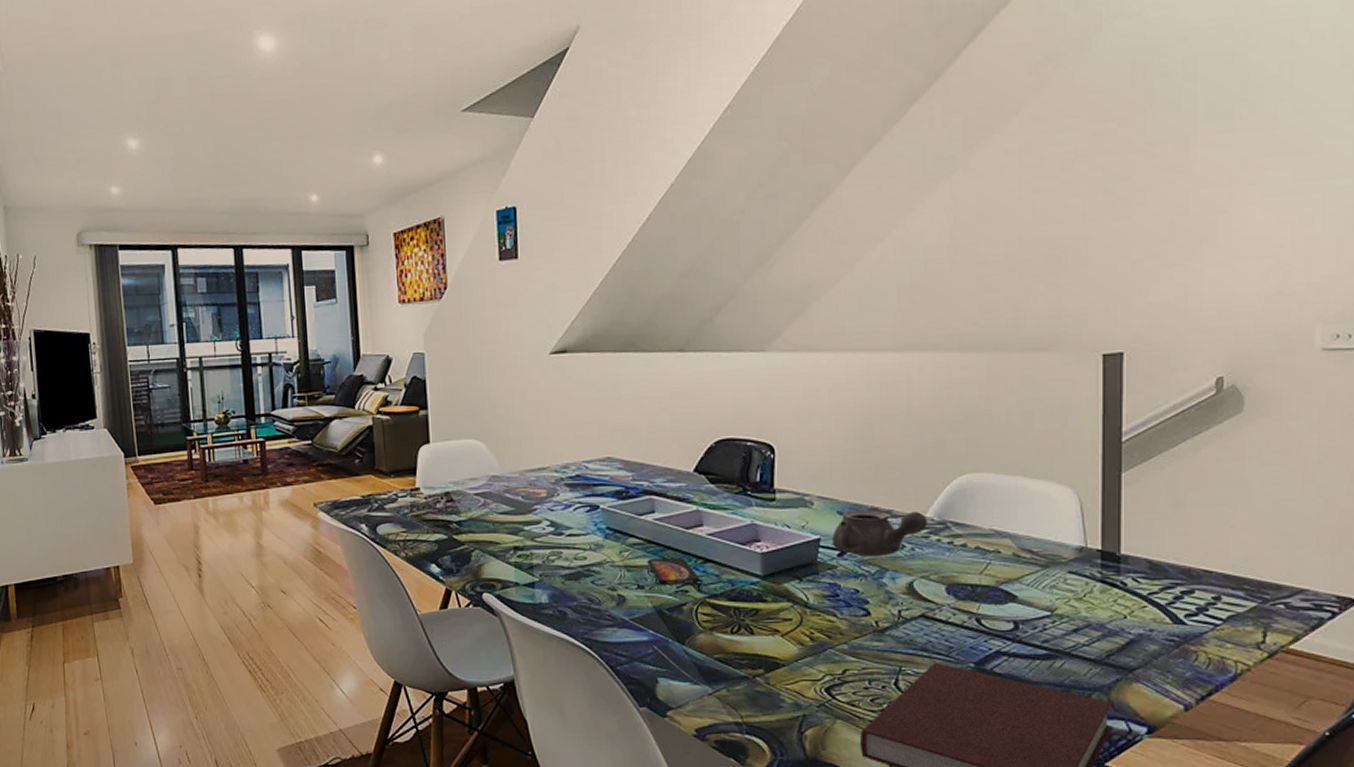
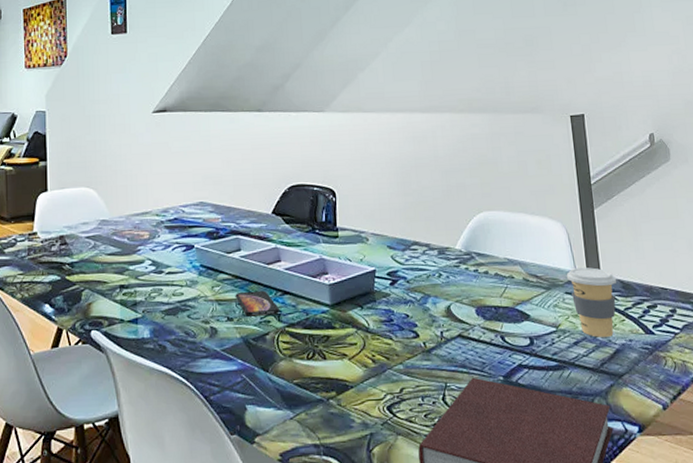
teapot: present [832,510,928,557] -> none [385,244,458,285]
coffee cup: none [1072,543,1143,625] -> present [566,267,617,337]

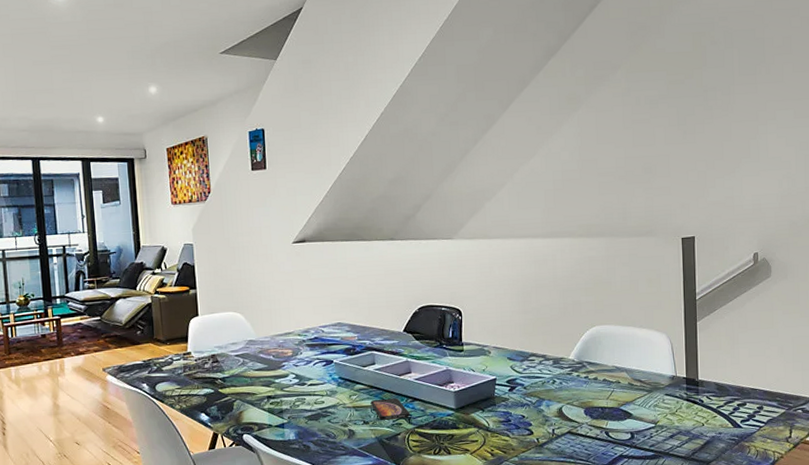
coffee cup: present [566,267,617,337] -> none [667,372,713,431]

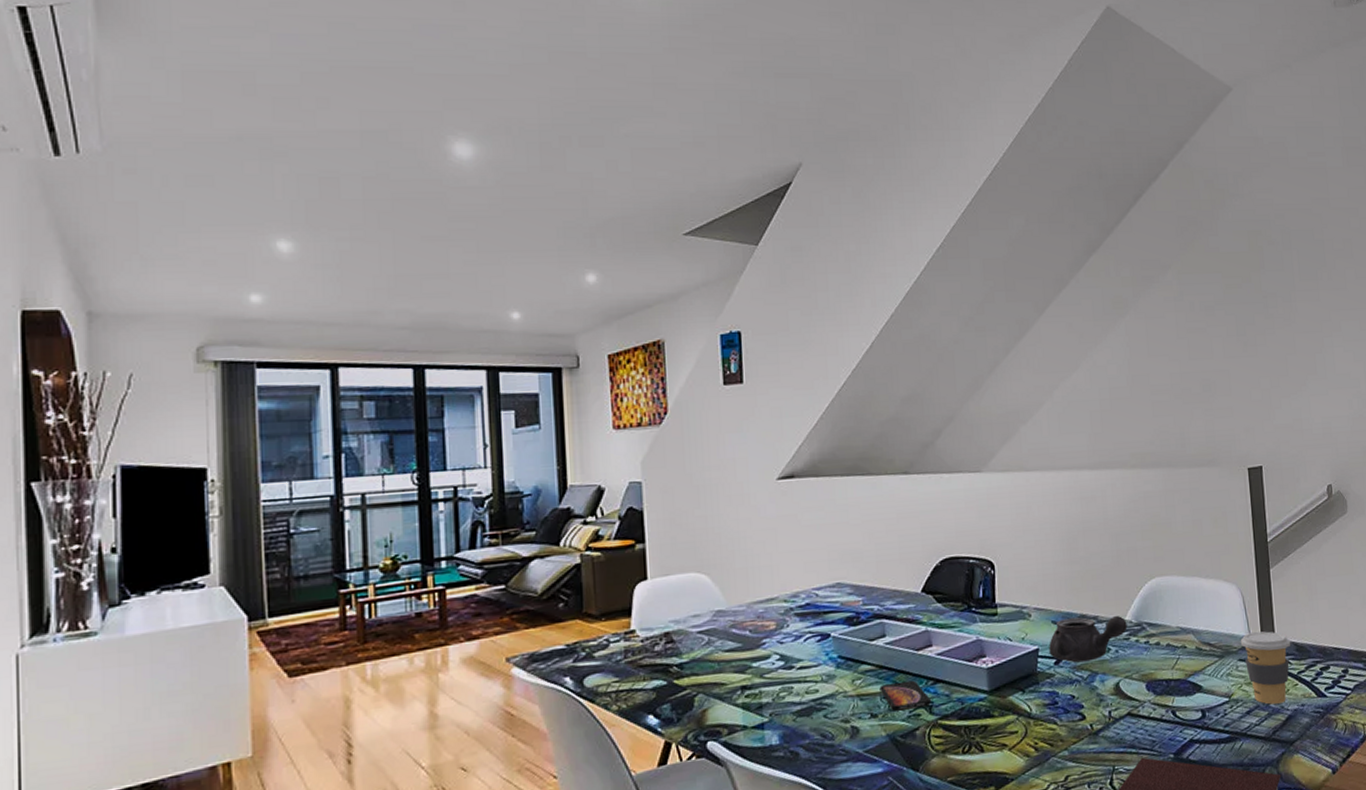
teapot: none [505,355,570,391] -> present [1049,615,1128,663]
coffee cup: none [667,372,713,431] -> present [1240,631,1291,705]

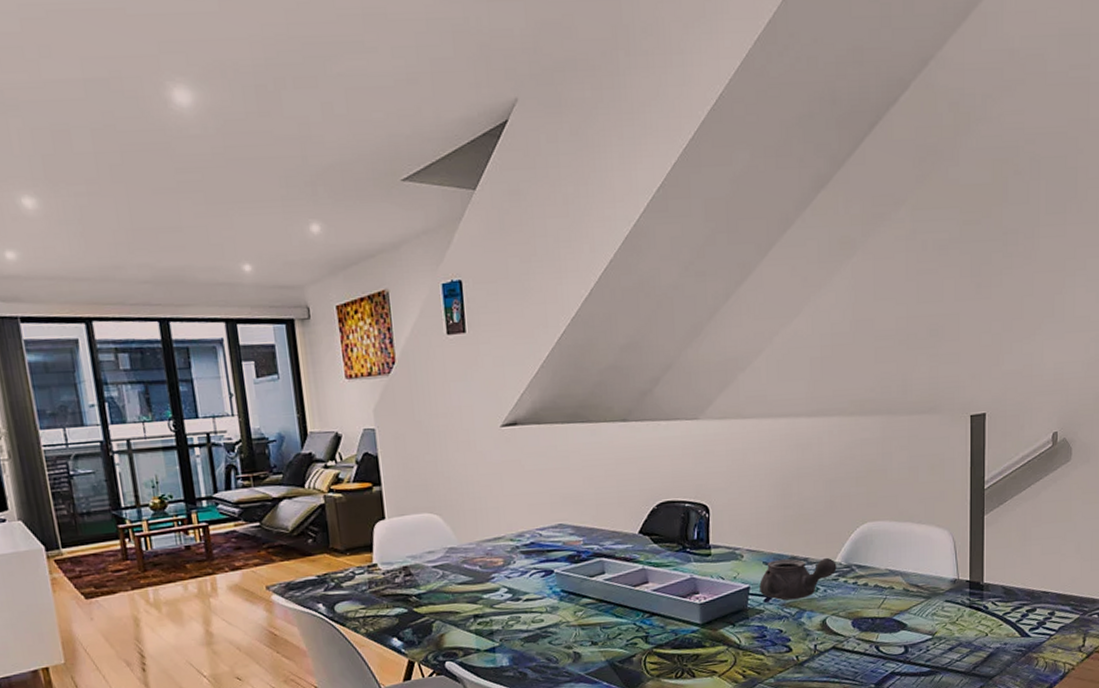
smartphone: present [879,680,931,711] -> none [599,613,647,640]
coffee cup: present [1240,631,1291,705] -> none [948,574,999,643]

